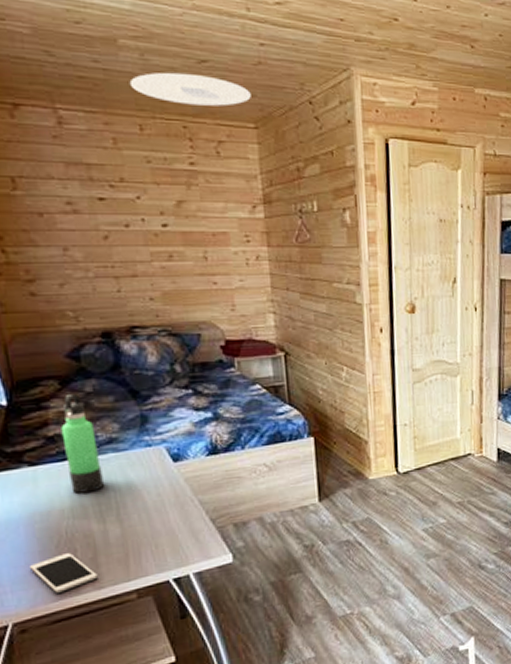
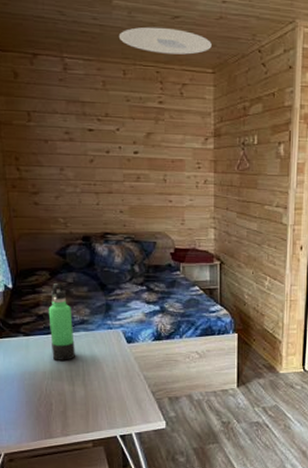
cell phone: present [30,553,98,593] -> none [19,406,66,435]

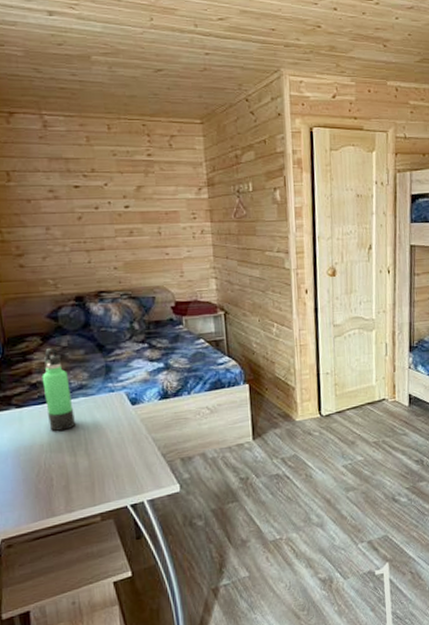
ceiling light: present [118,27,212,55] -> none [100,80,198,107]

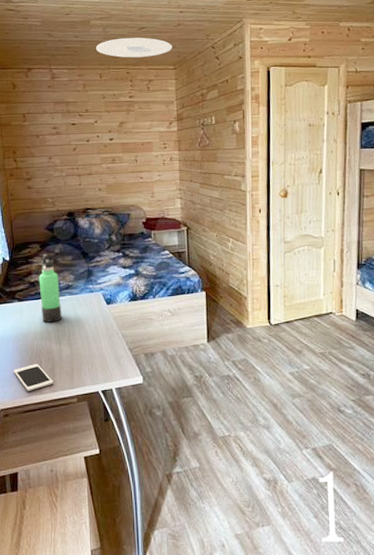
cell phone: none [16,481,69,515] -> present [14,364,53,391]
ceiling light: none [100,80,198,107] -> present [95,37,172,58]

